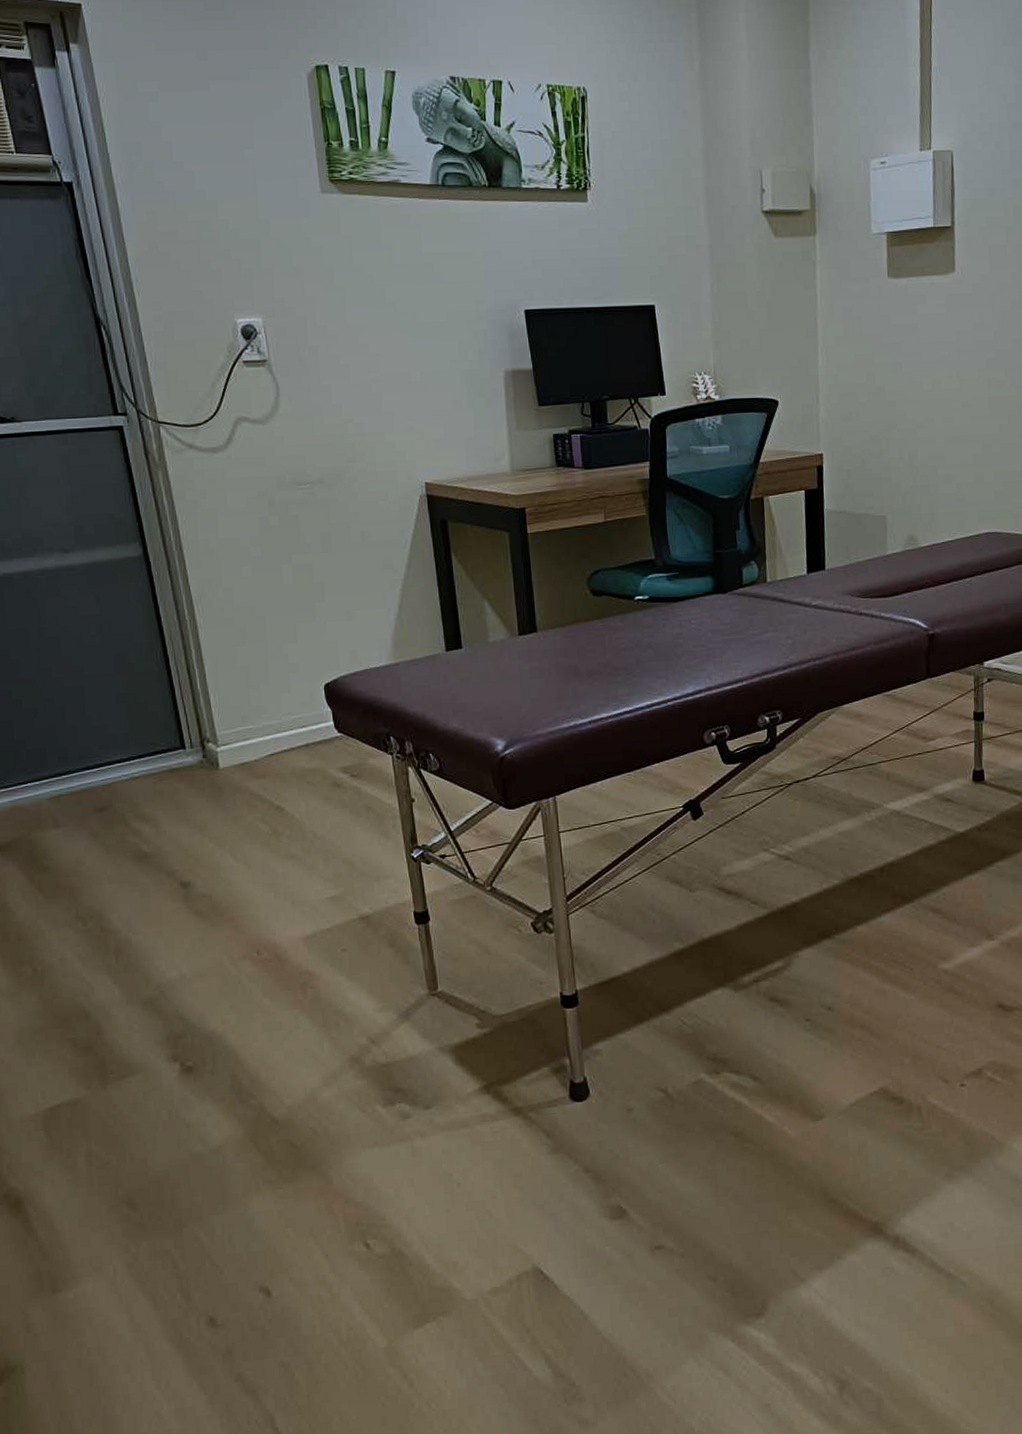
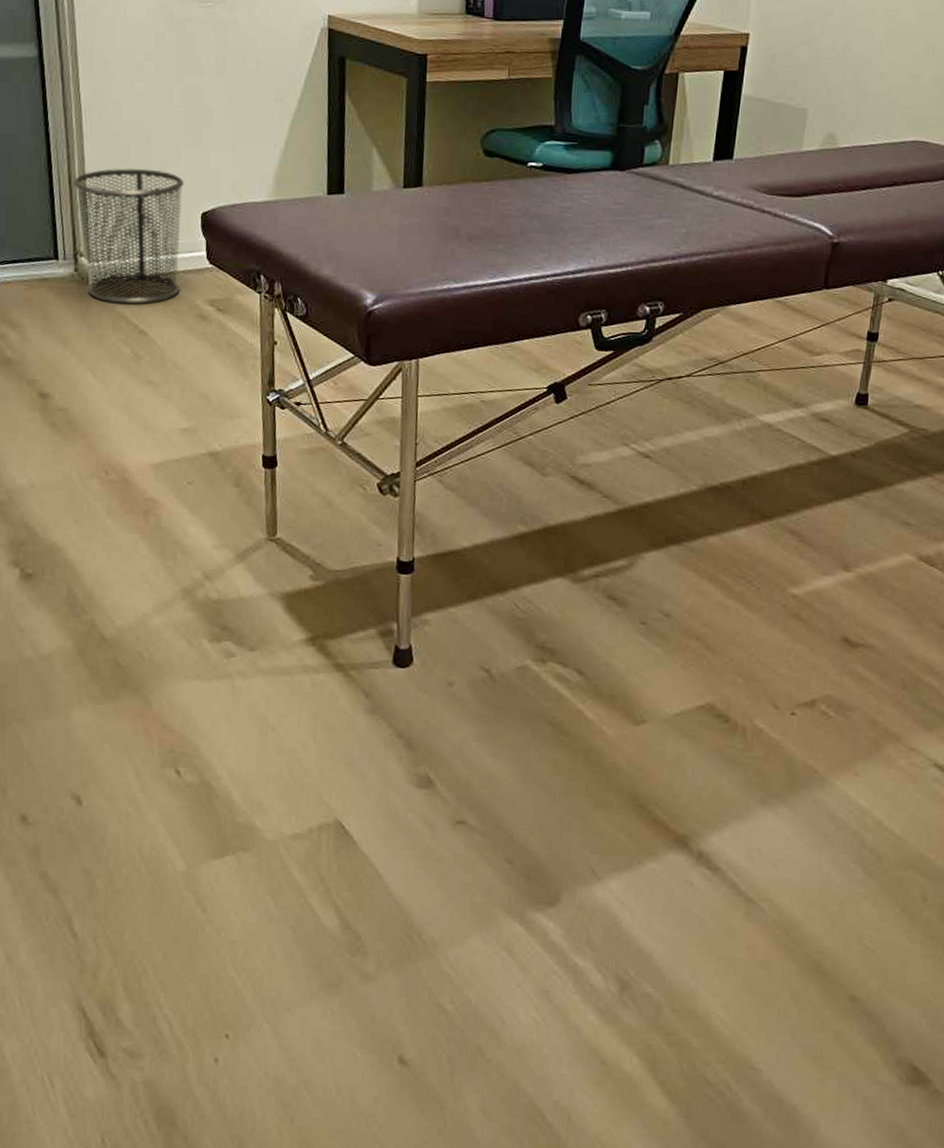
waste bin: none [192,649,312,784] -> present [73,167,184,304]

